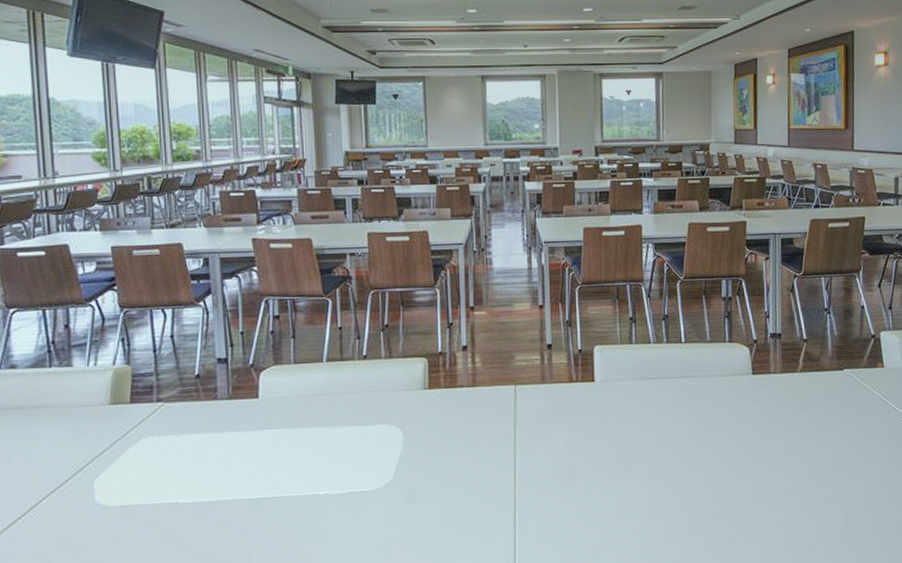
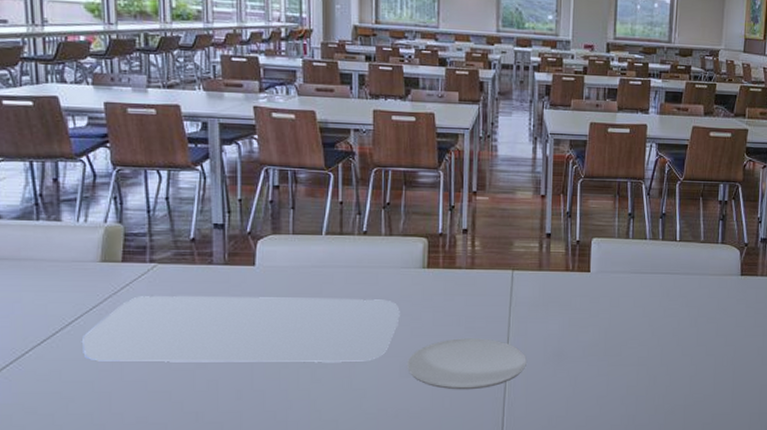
plate: none [412,458,535,515] -> present [406,338,527,390]

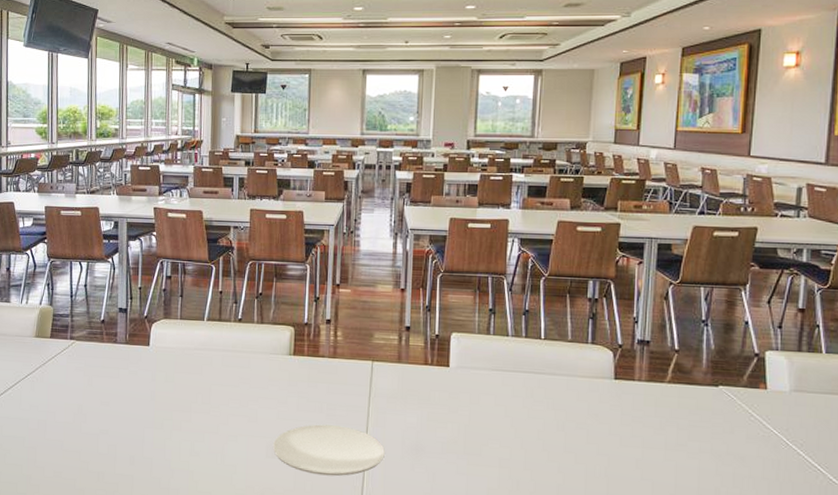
tray: present [83,295,400,362] -> none [19,367,268,440]

